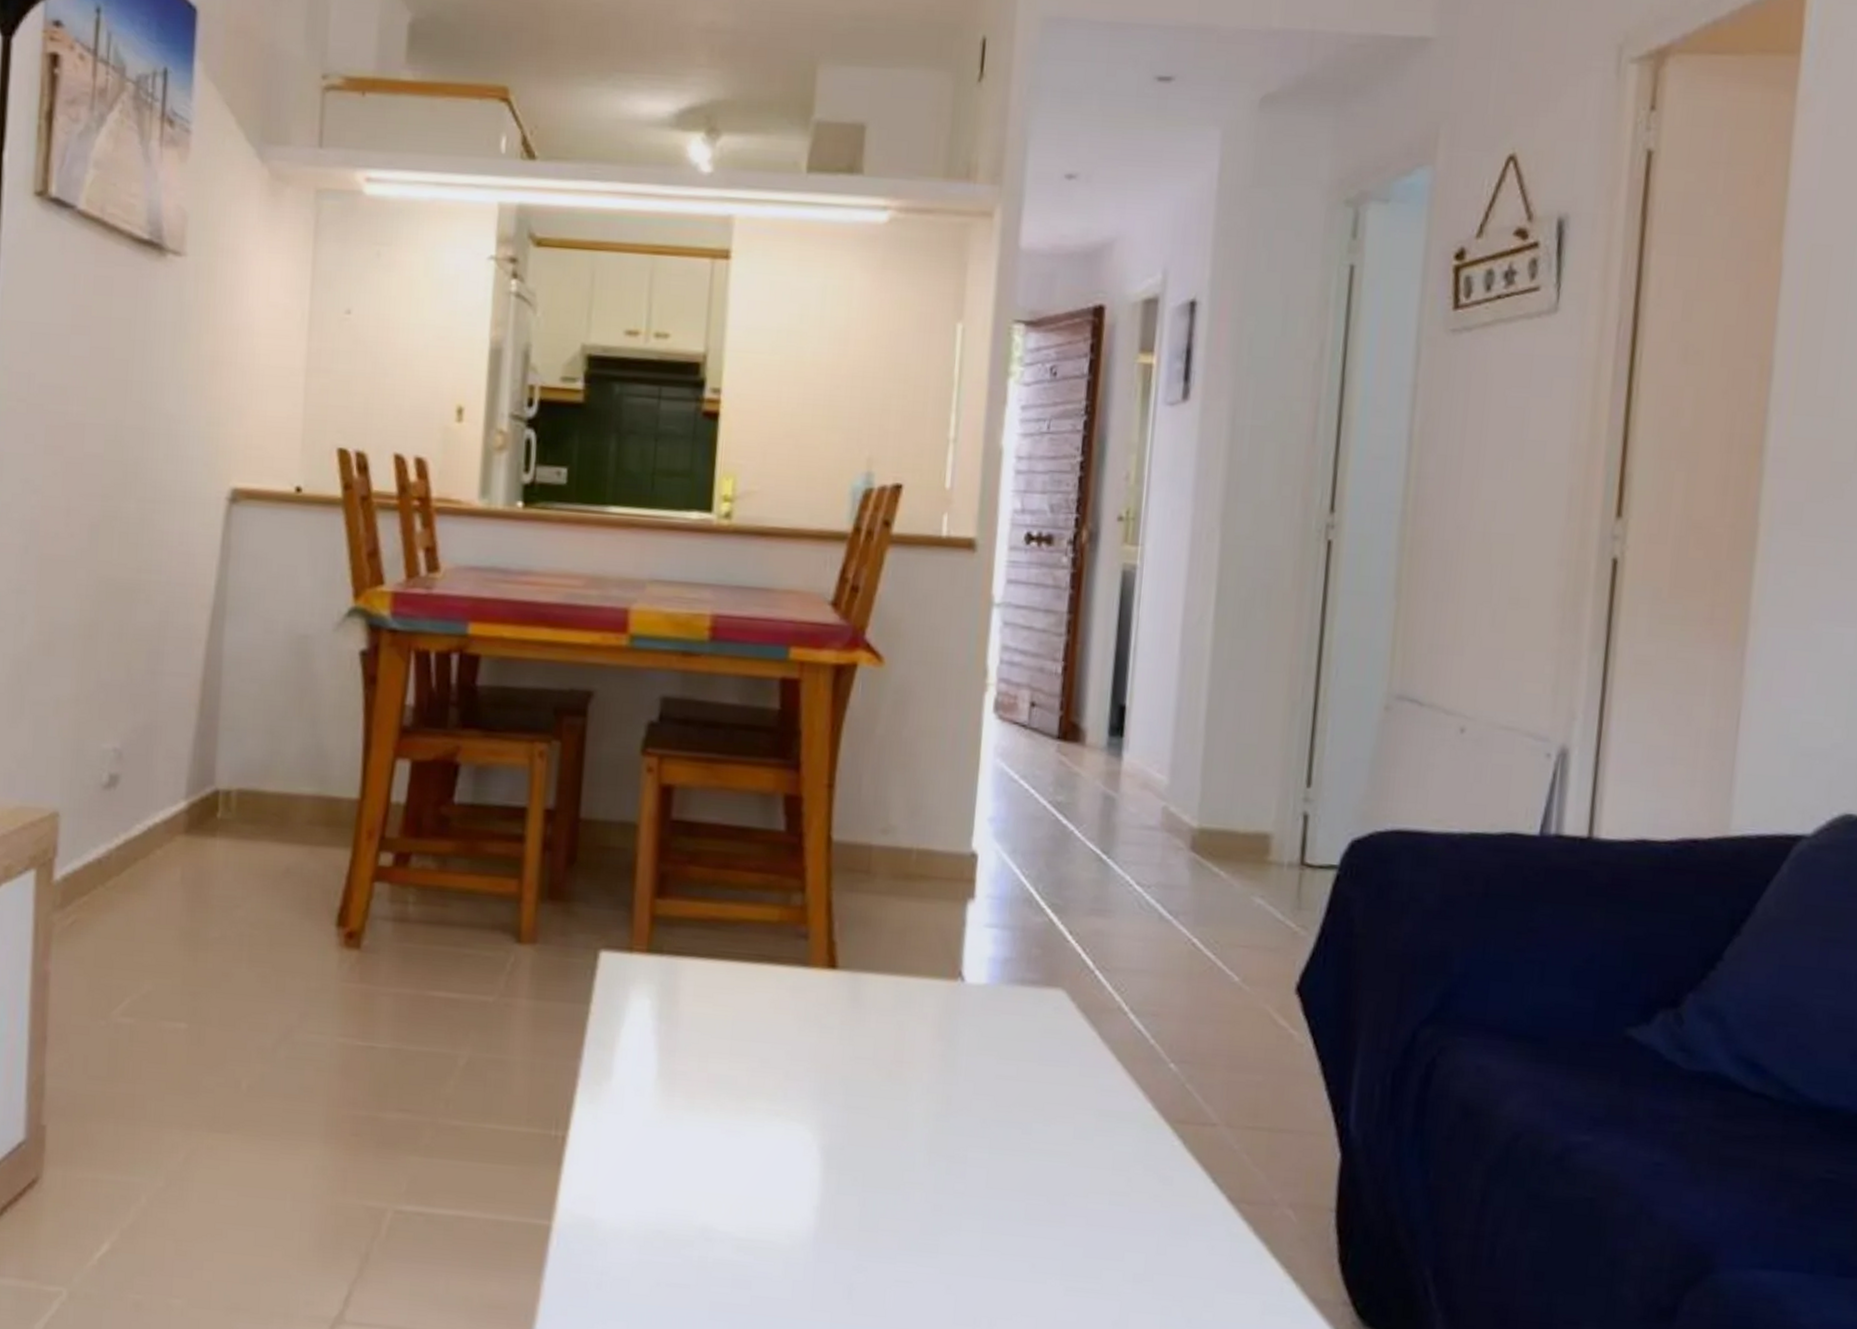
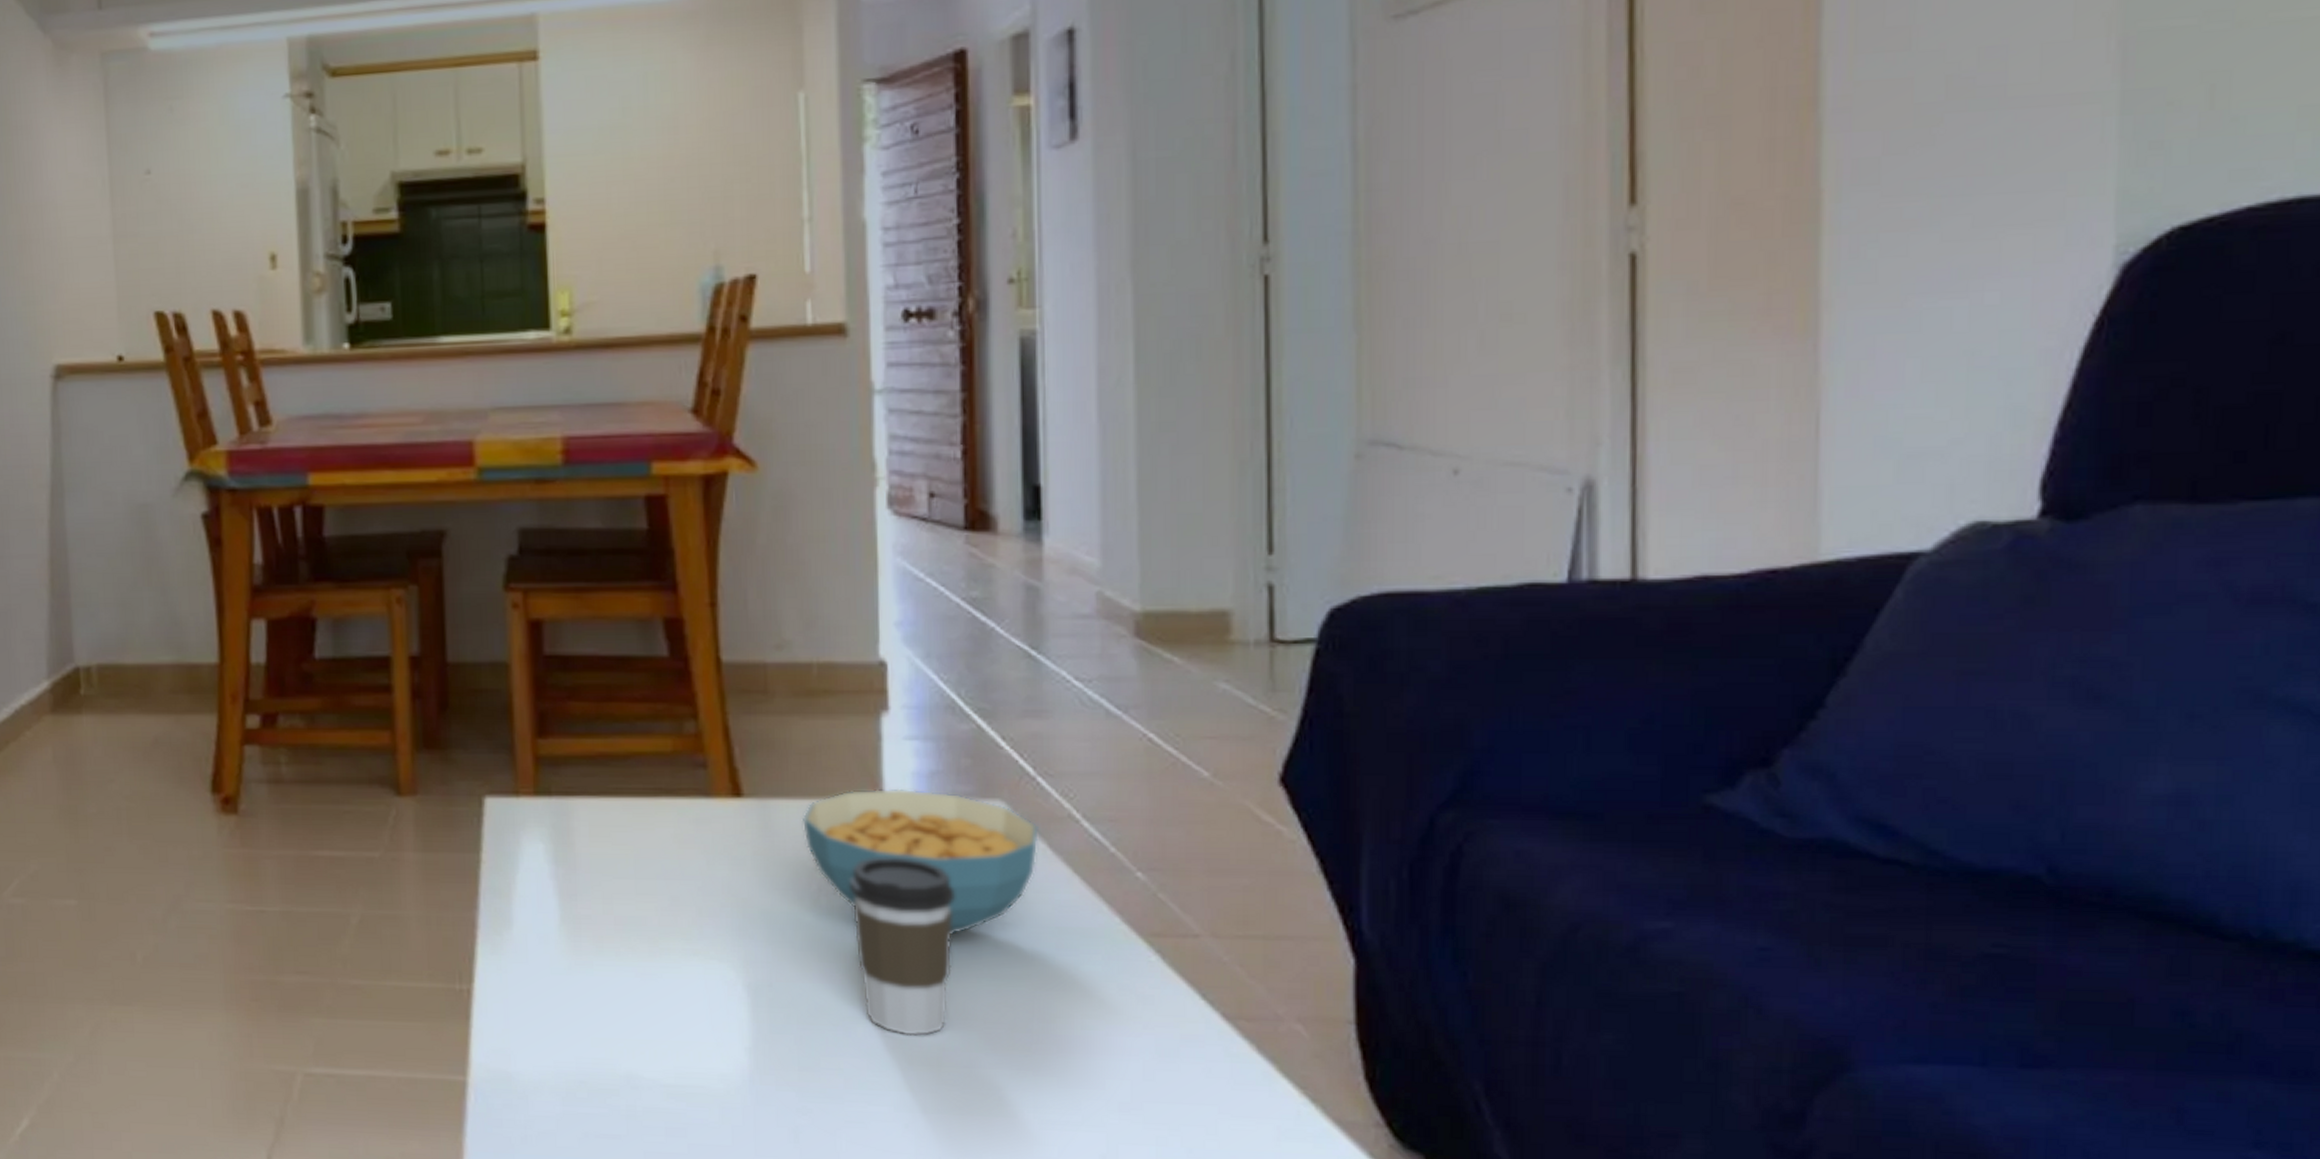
cereal bowl: none [887,970,1093,1112] -> present [801,788,1040,936]
coffee cup: none [922,1034,1014,1204] -> present [849,857,955,1036]

